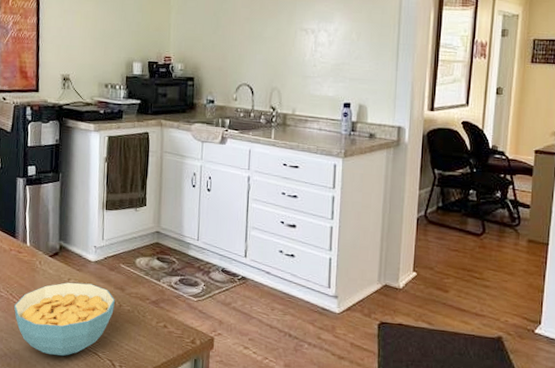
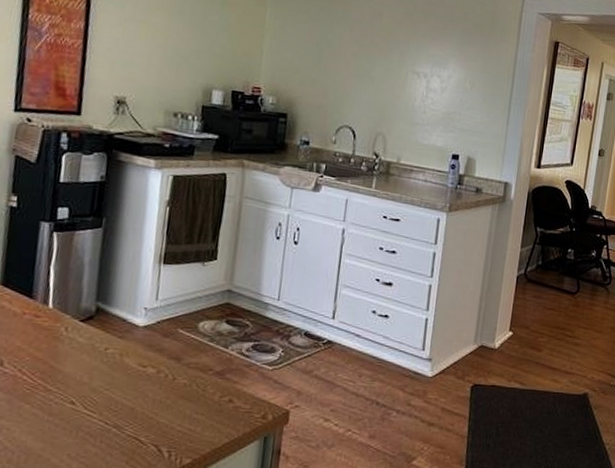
cereal bowl: present [13,282,115,356] -> none [22,352,168,445]

